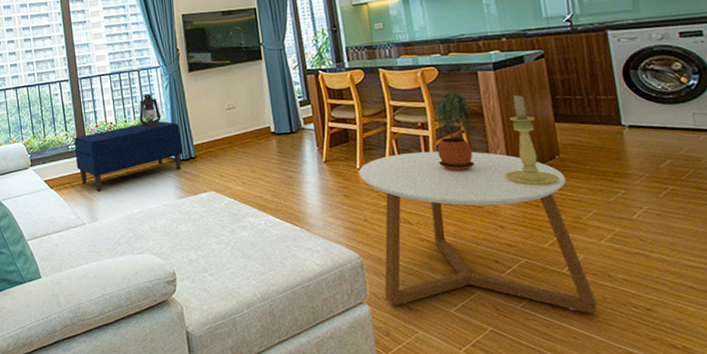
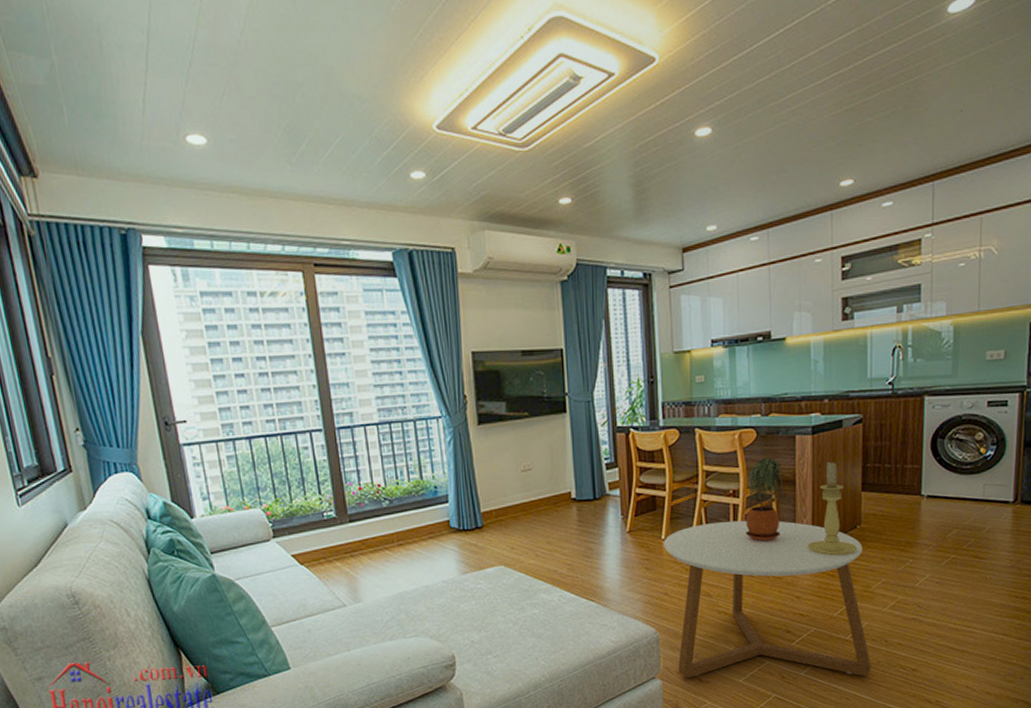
bench: present [74,121,183,192] -> none [330,484,468,568]
lantern: present [139,93,161,130] -> none [415,450,442,495]

